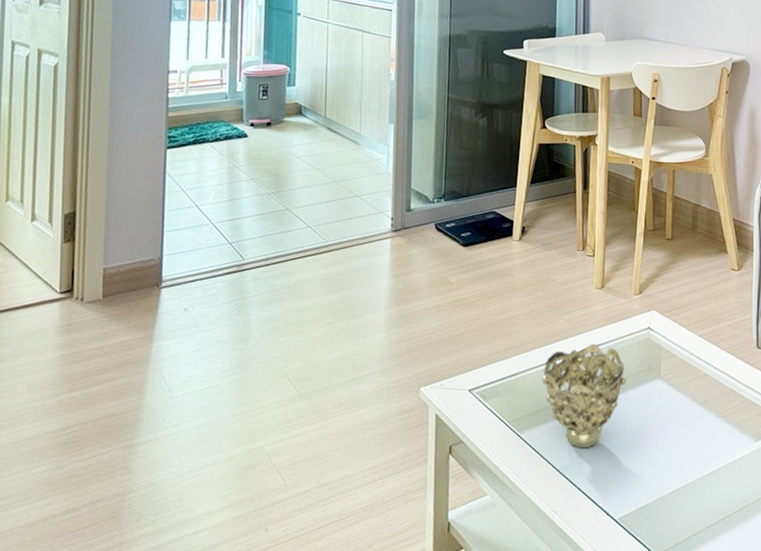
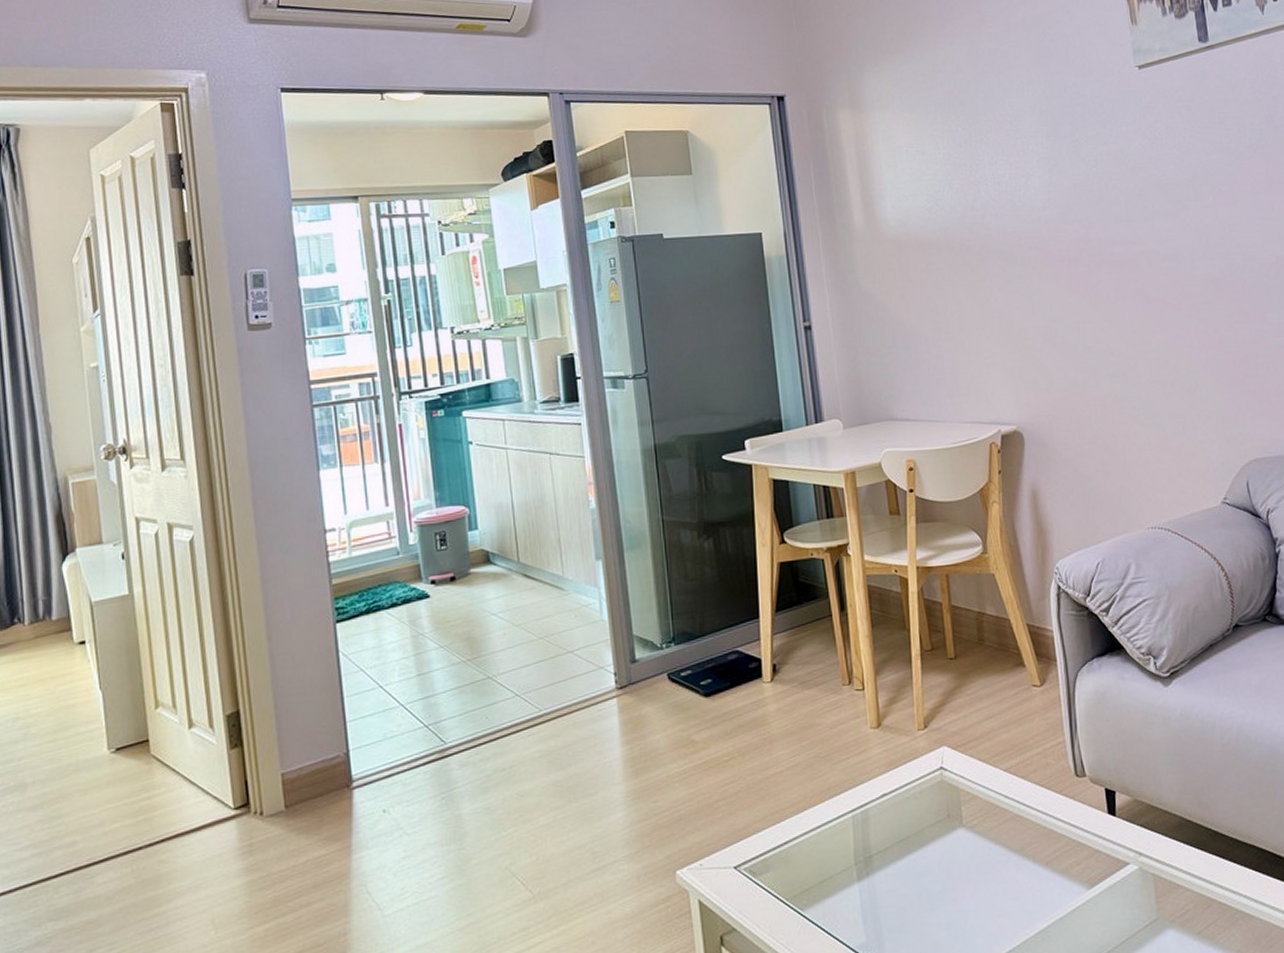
decorative bowl: present [541,344,626,448] -> none [820,794,922,921]

